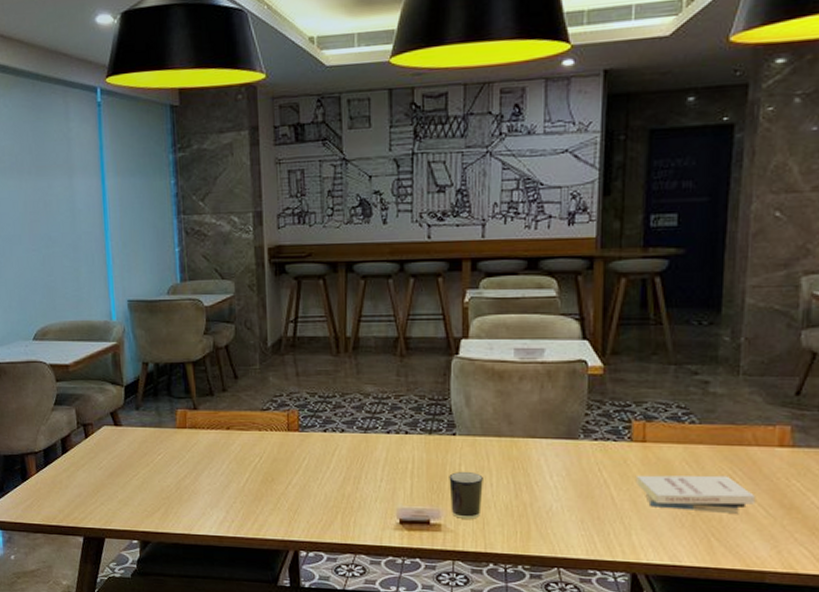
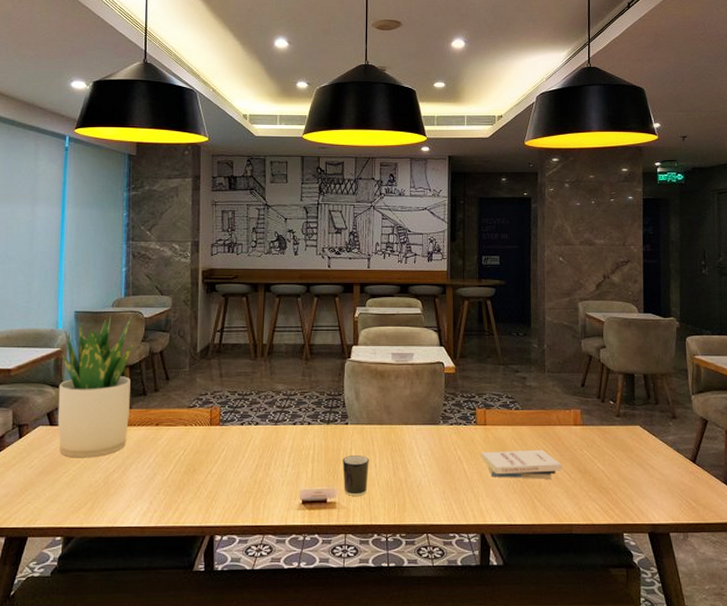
planter: none [117,303,197,462] -> present [57,315,133,458]

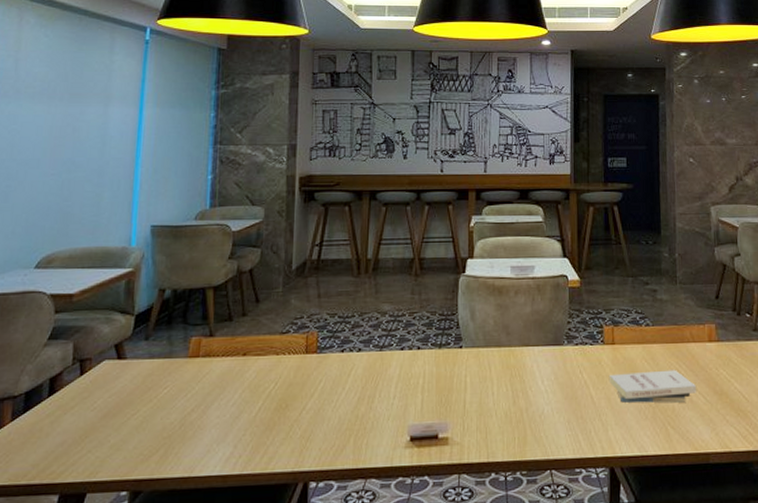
planter: present [57,315,133,458] -> none [127,229,219,397]
mug: present [342,455,369,496] -> none [456,383,486,430]

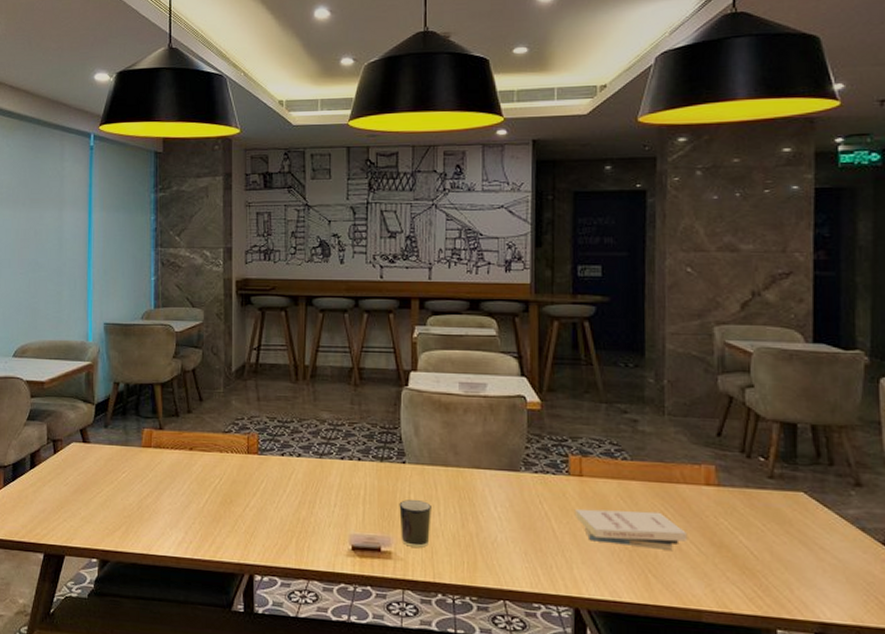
mug: none [456,383,486,430] -> present [399,500,431,548]

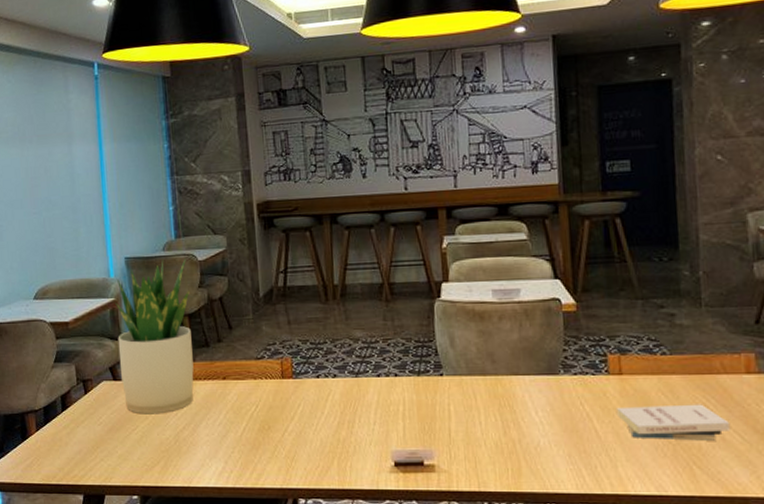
planter: none [90,328,164,480] -> present [115,258,194,415]
mug: present [399,500,431,548] -> none [439,412,473,458]

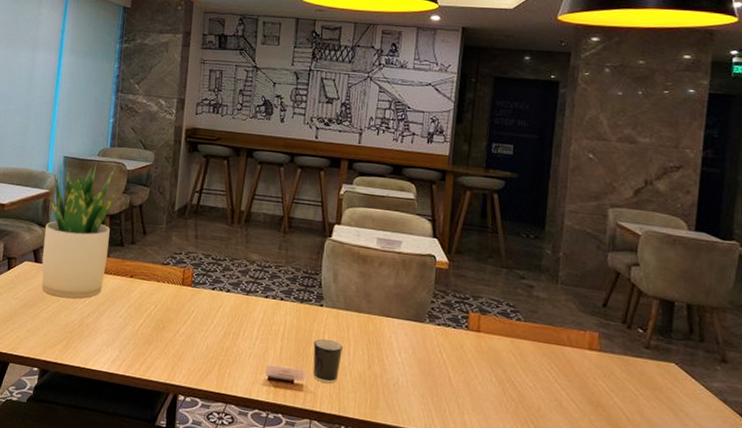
mug: none [439,412,473,458] -> present [312,339,343,384]
books: present [616,404,731,441] -> none [469,361,569,405]

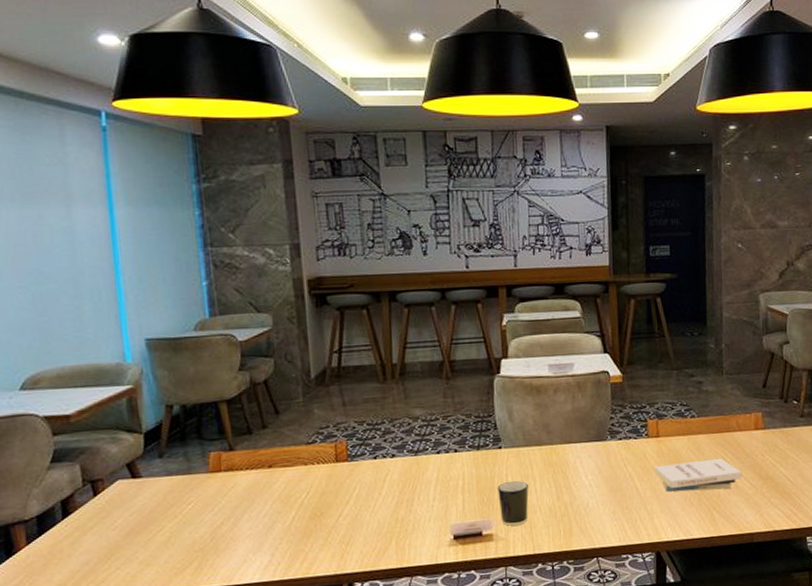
planter: present [41,164,116,299] -> none [133,339,234,514]
books: none [469,361,569,405] -> present [653,458,743,492]

